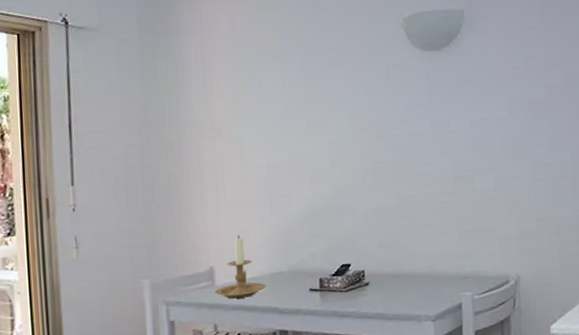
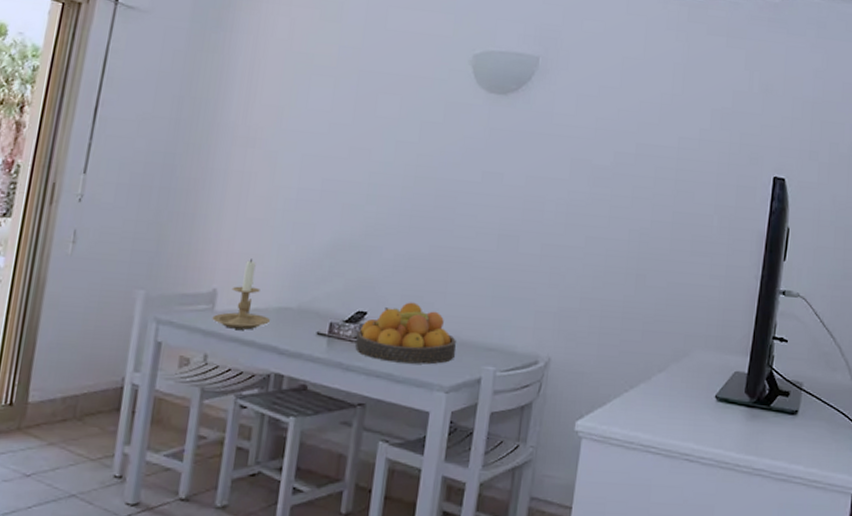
fruit bowl: none [345,248,435,304] -> present [355,302,457,365]

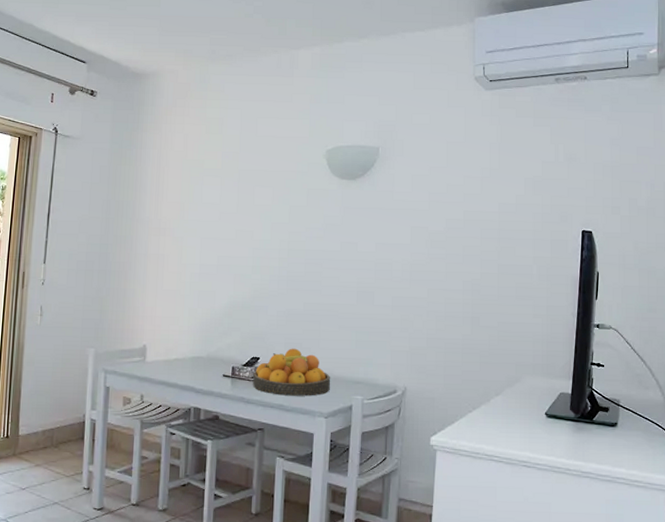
candle holder: present [212,259,271,330] -> none [144,321,188,375]

